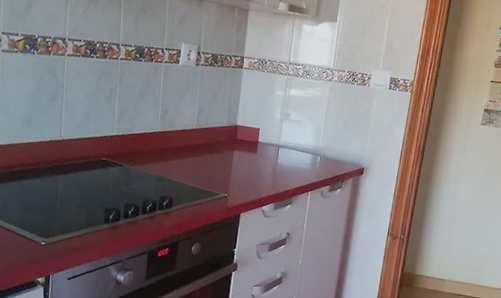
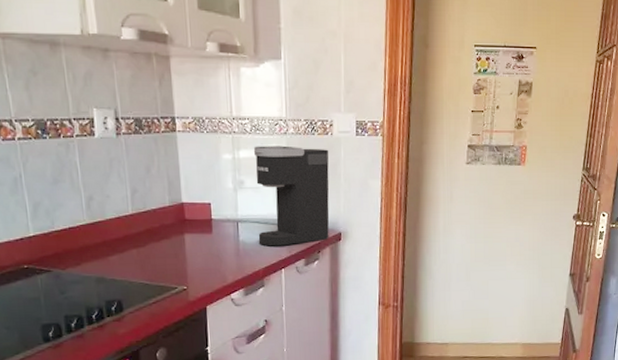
coffee maker: none [293,87,365,173] -> present [253,146,330,247]

